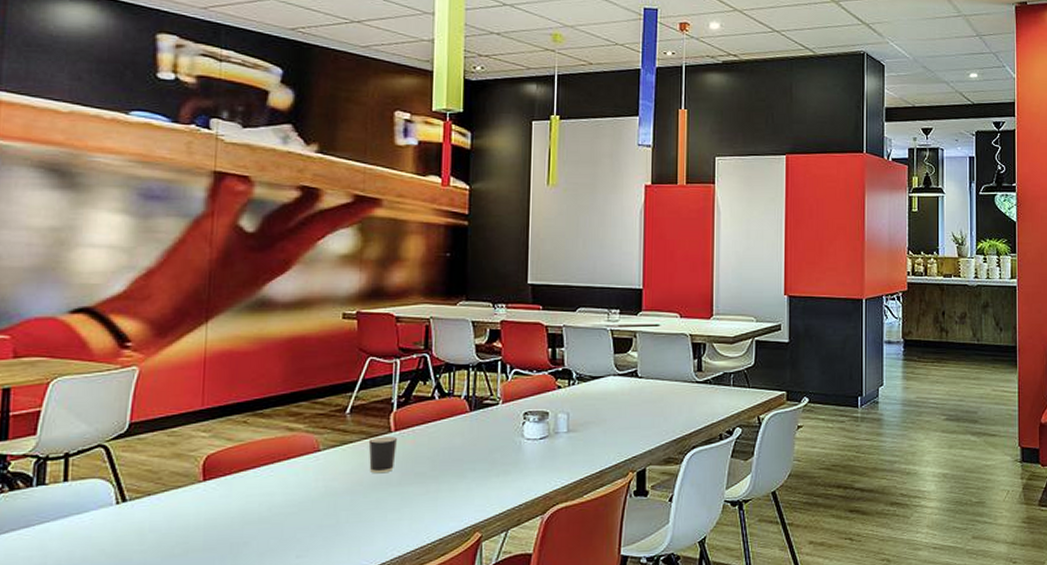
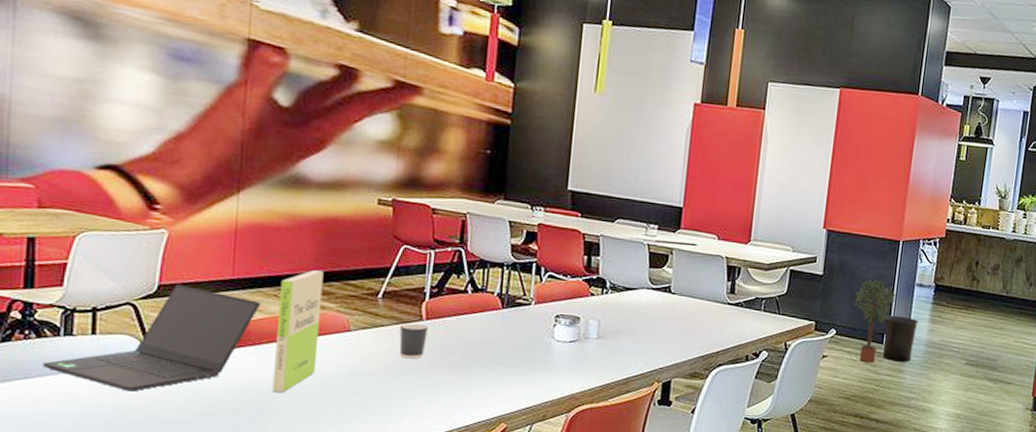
laptop: none [15,420,230,538] -> present [43,284,261,392]
book: none [243,392,292,523] -> present [272,270,324,392]
potted tree: none [823,342,865,428] -> present [854,279,896,362]
waste bin: none [856,376,891,424] -> present [882,315,919,362]

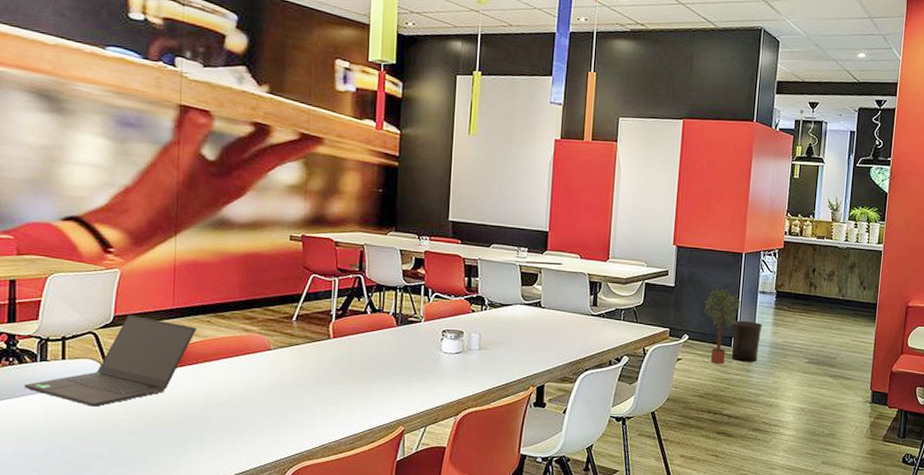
book: present [272,270,324,392] -> none [208,299,247,404]
mug: present [399,323,428,359] -> none [311,341,335,372]

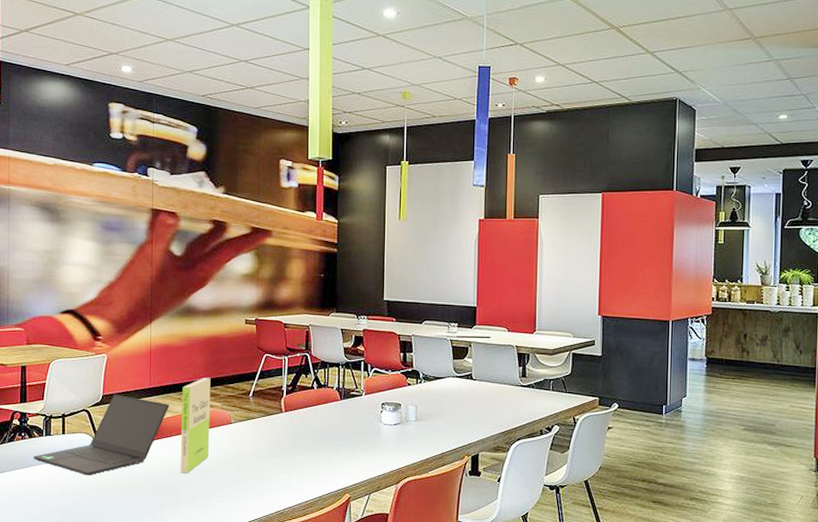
book: none [208,299,247,404] -> present [180,378,211,473]
potted tree: present [703,289,741,363] -> none [632,357,670,431]
waste bin: present [731,320,763,362] -> none [661,388,694,430]

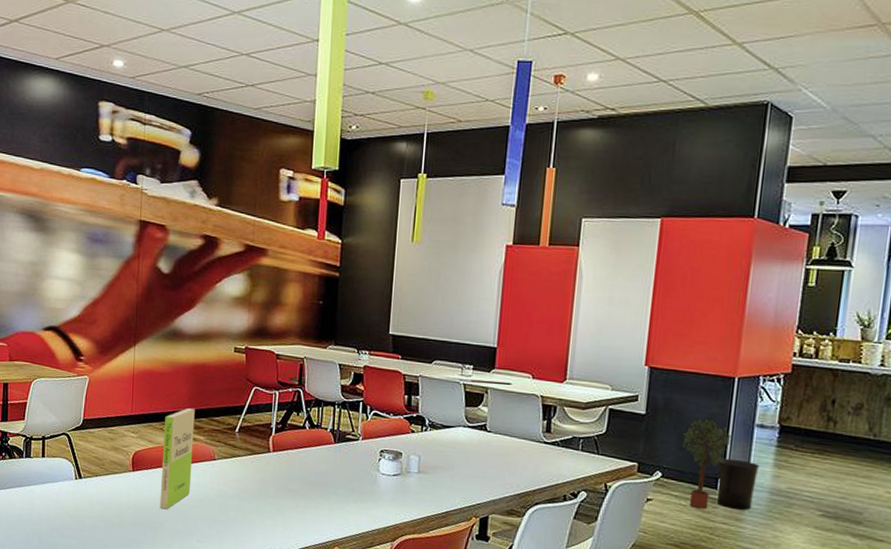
laptop: present [34,394,170,476] -> none [13,419,151,503]
potted tree: none [632,357,670,431] -> present [682,419,731,509]
waste bin: none [661,388,694,430] -> present [716,458,760,510]

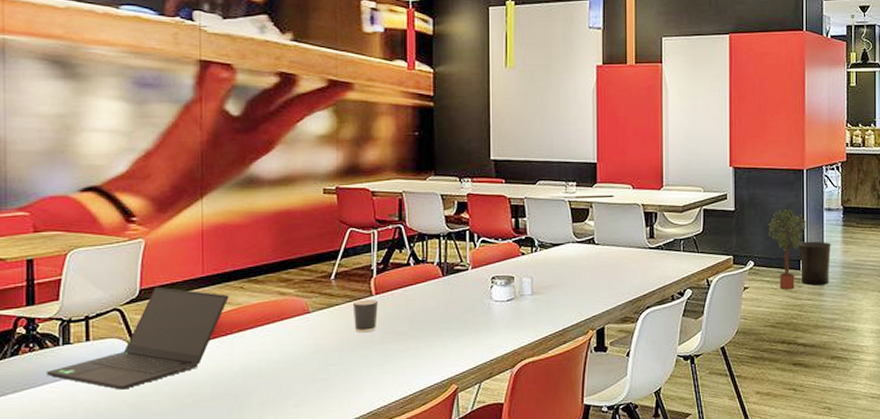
laptop: none [13,419,151,503] -> present [47,286,229,390]
book: present [159,408,195,509] -> none [244,260,282,376]
mug: none [252,454,274,486] -> present [352,299,378,333]

